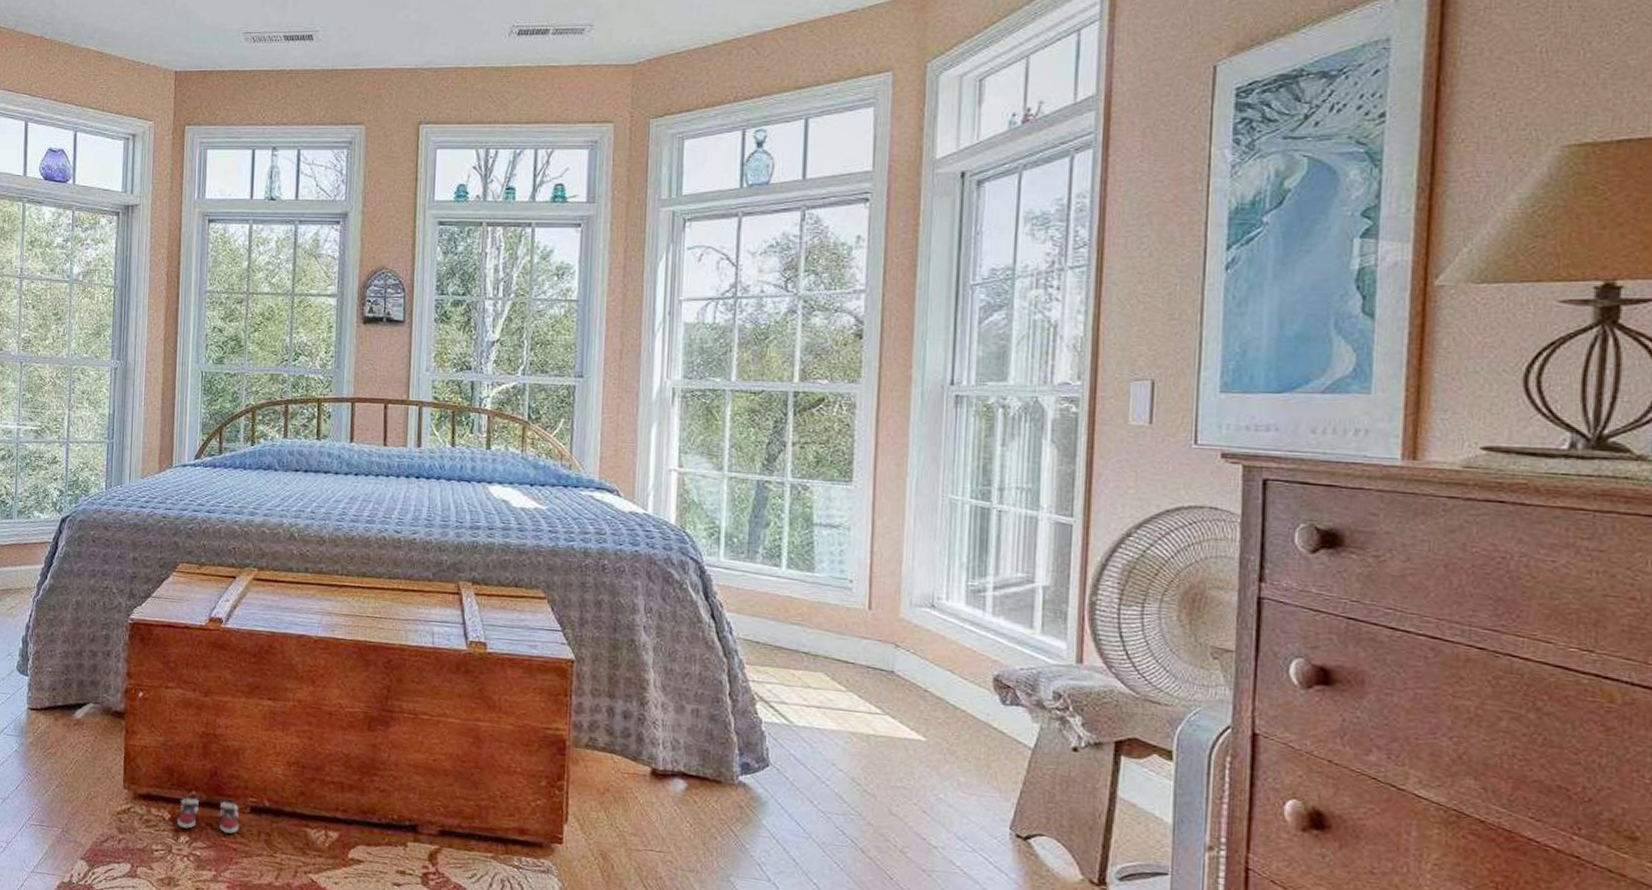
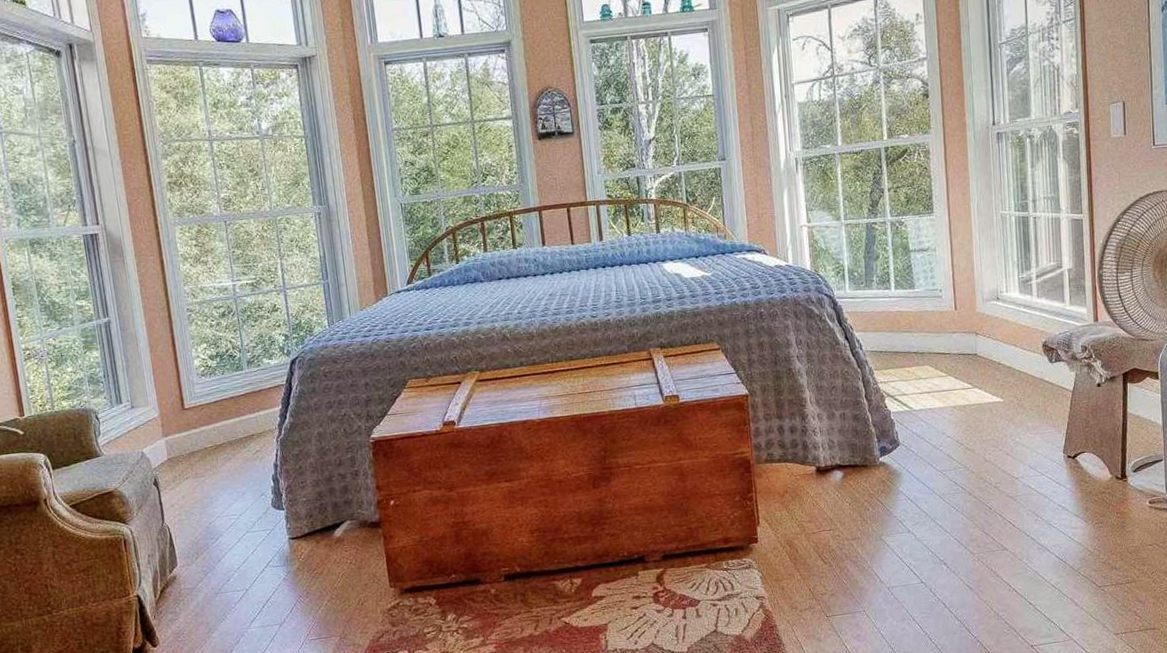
sneaker: present [178,793,239,834] -> none [443,573,497,608]

